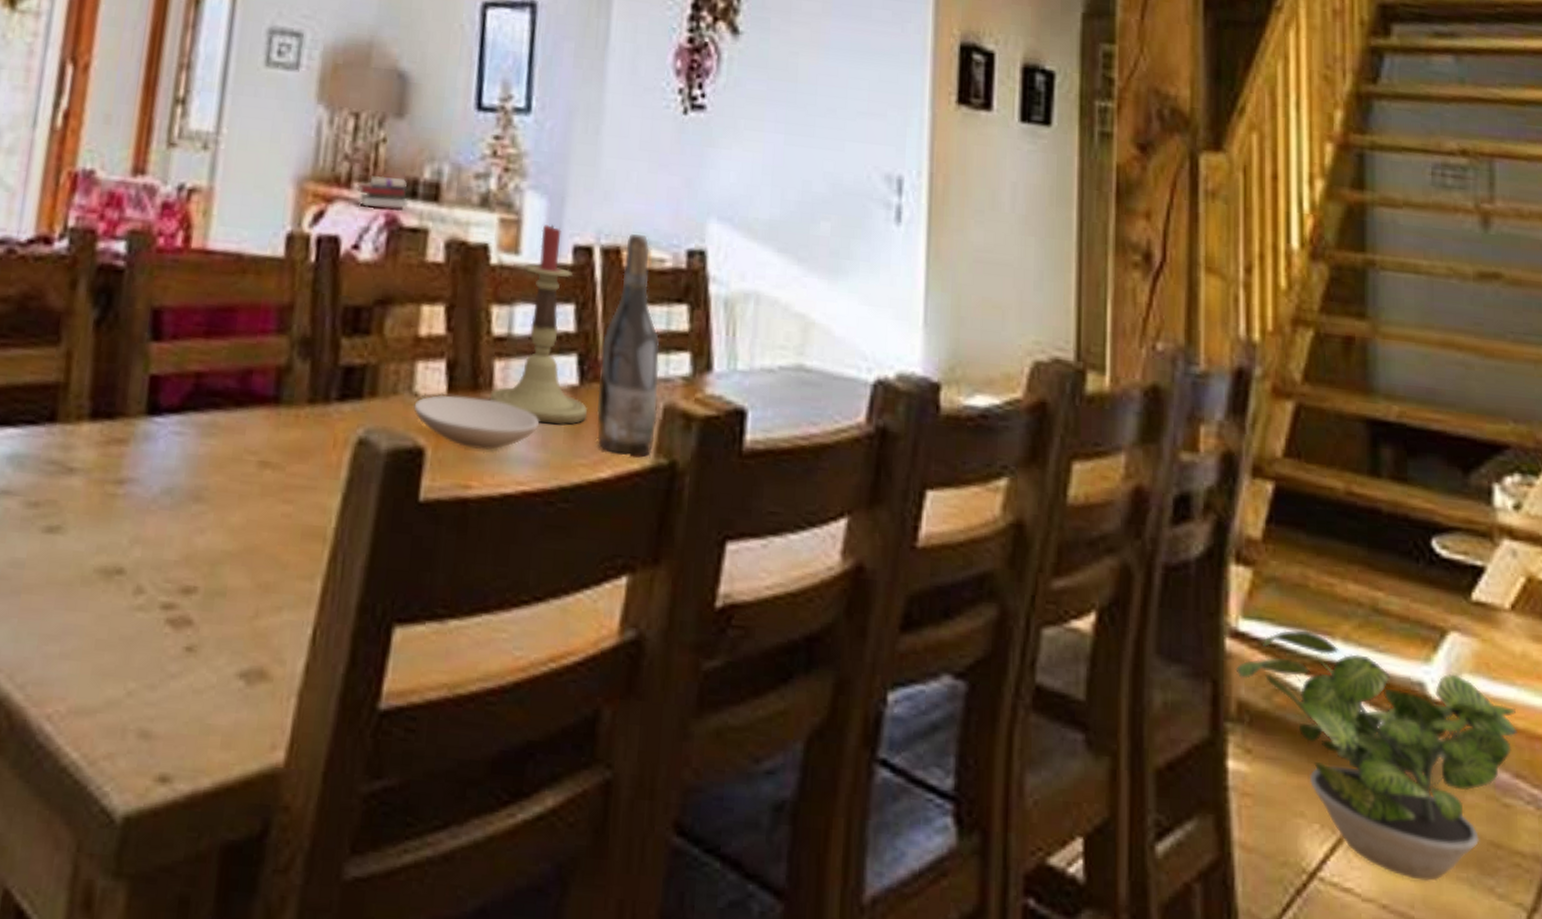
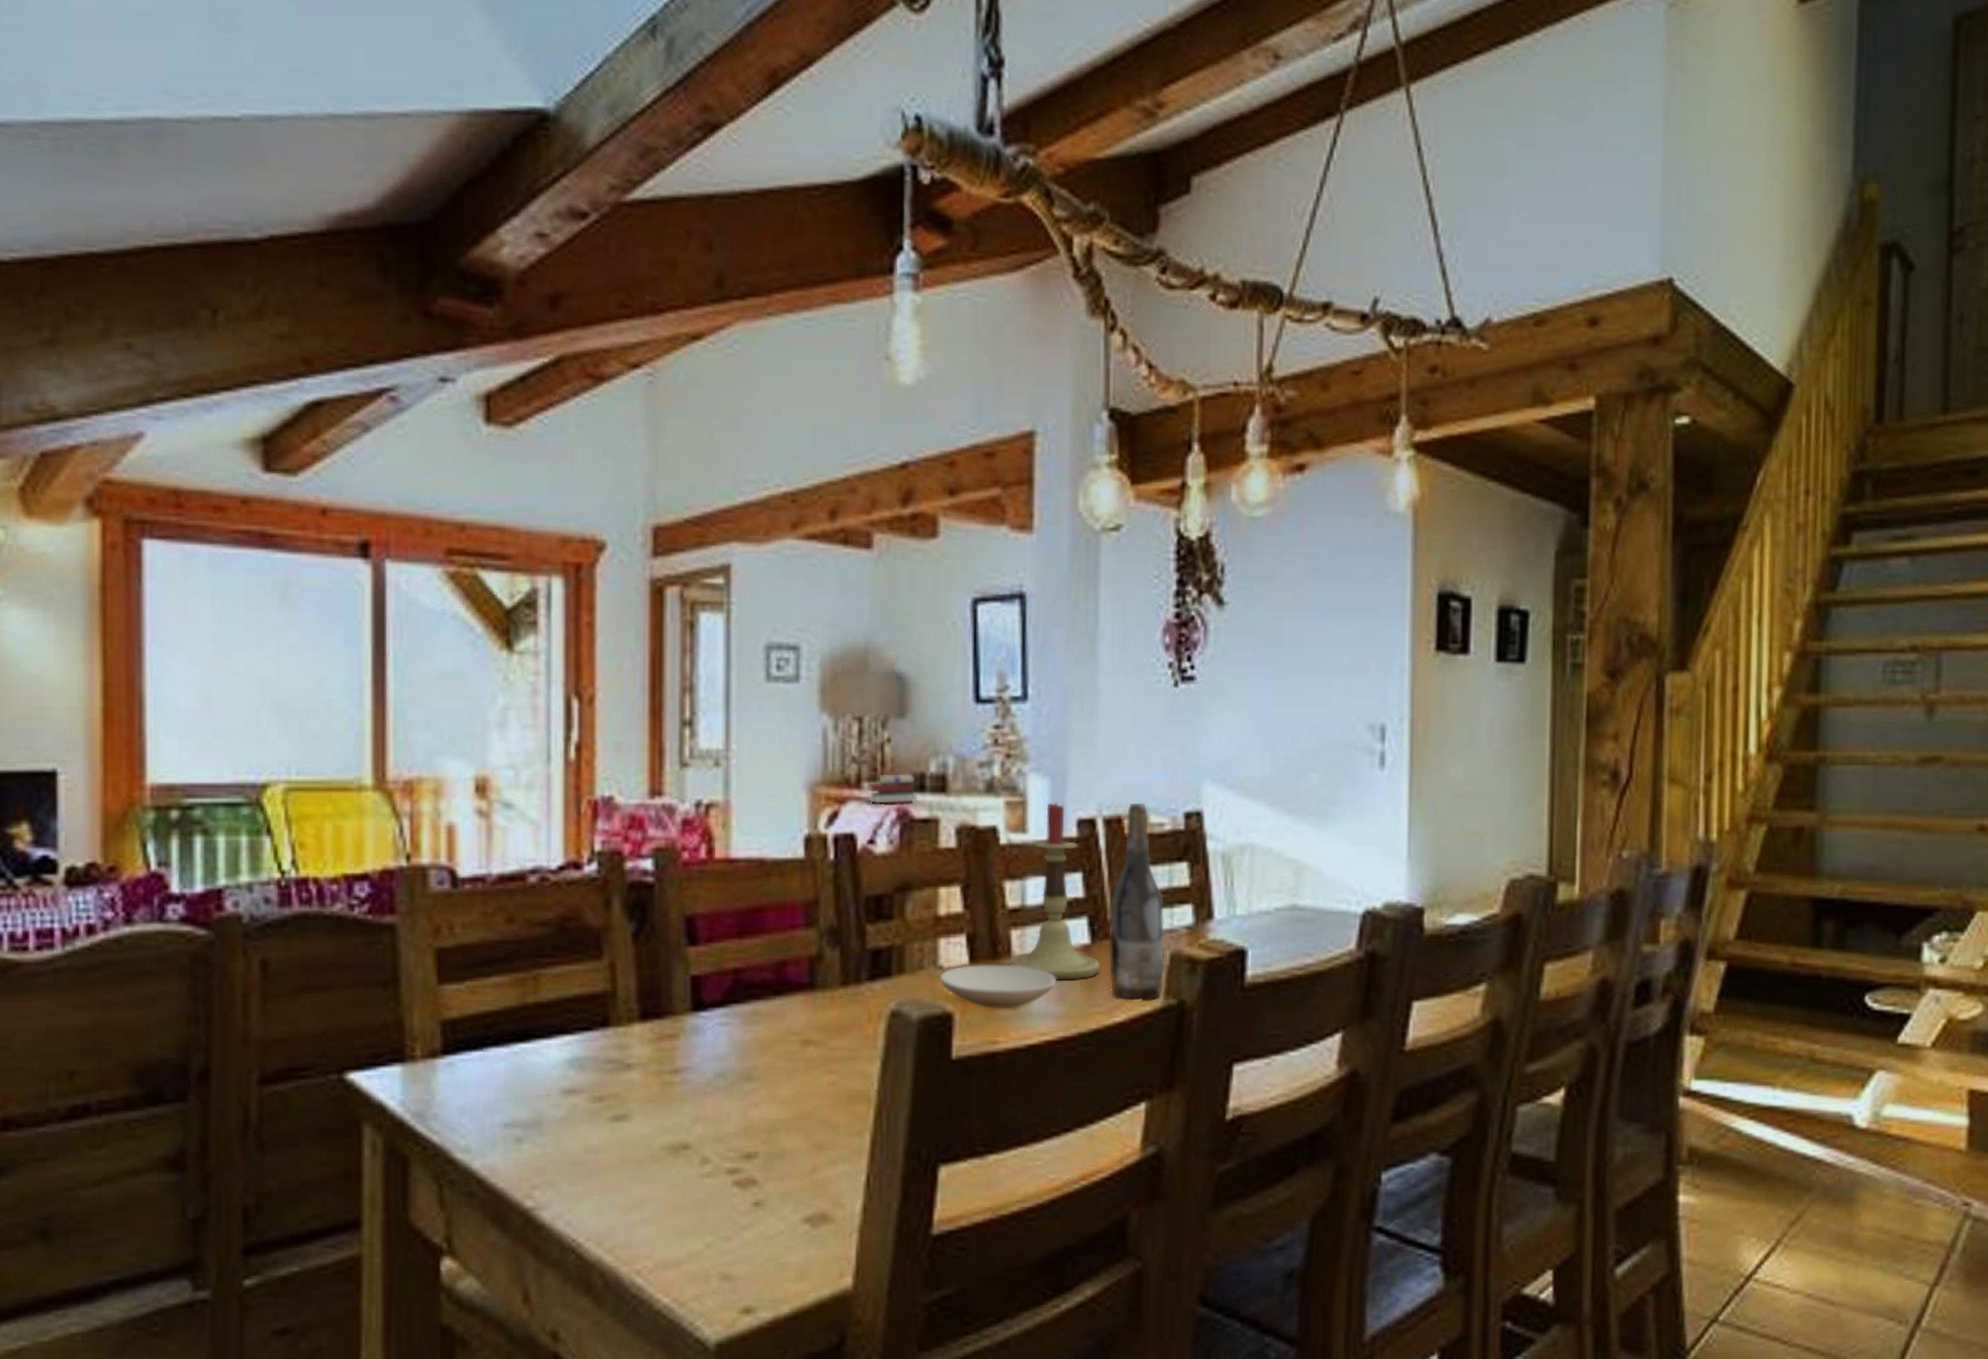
potted plant: present [1235,629,1517,882] -> none [1687,1083,1931,1272]

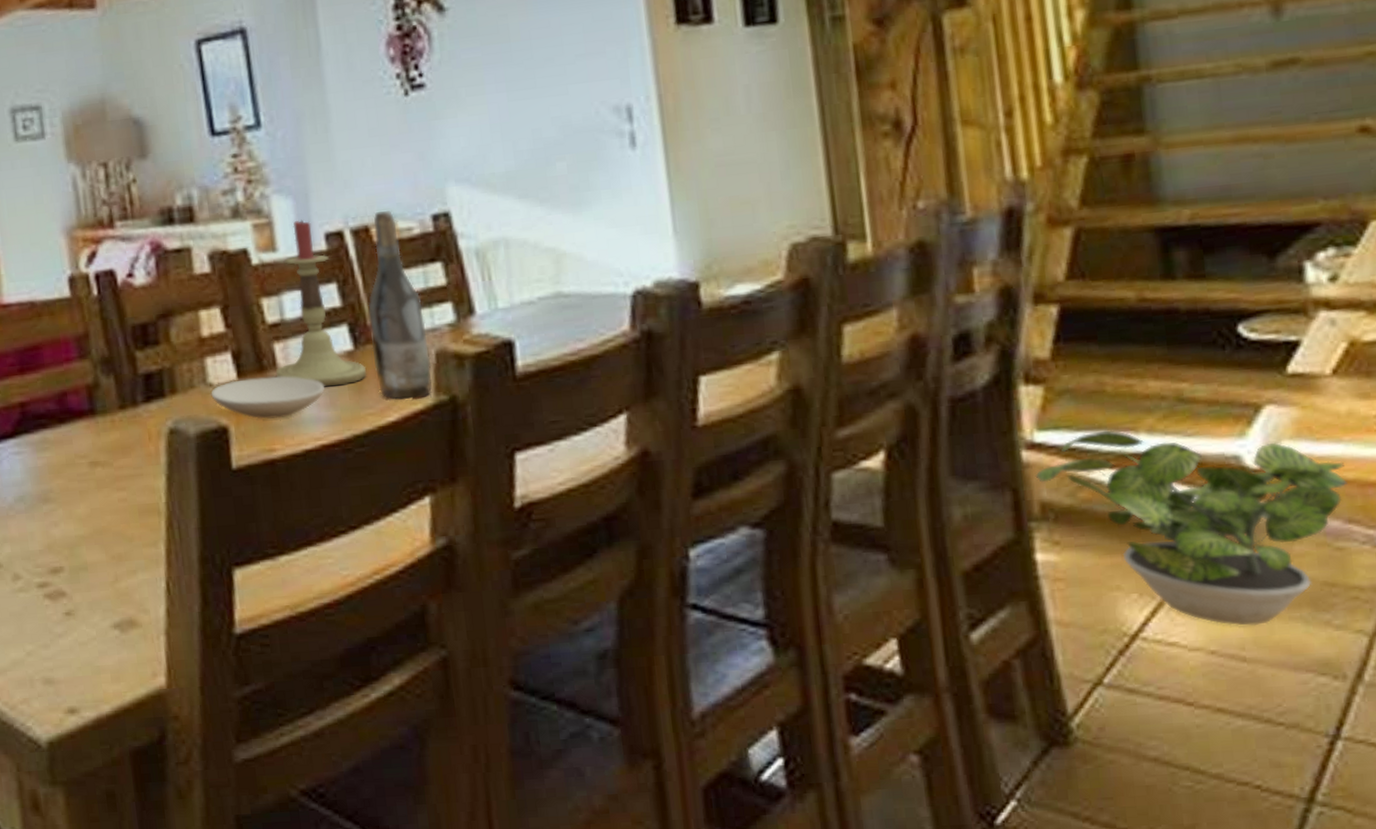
books: present [867,773,918,805] -> none [119,209,168,241]
potted plant: none [1687,1083,1931,1272] -> present [1035,430,1348,626]

